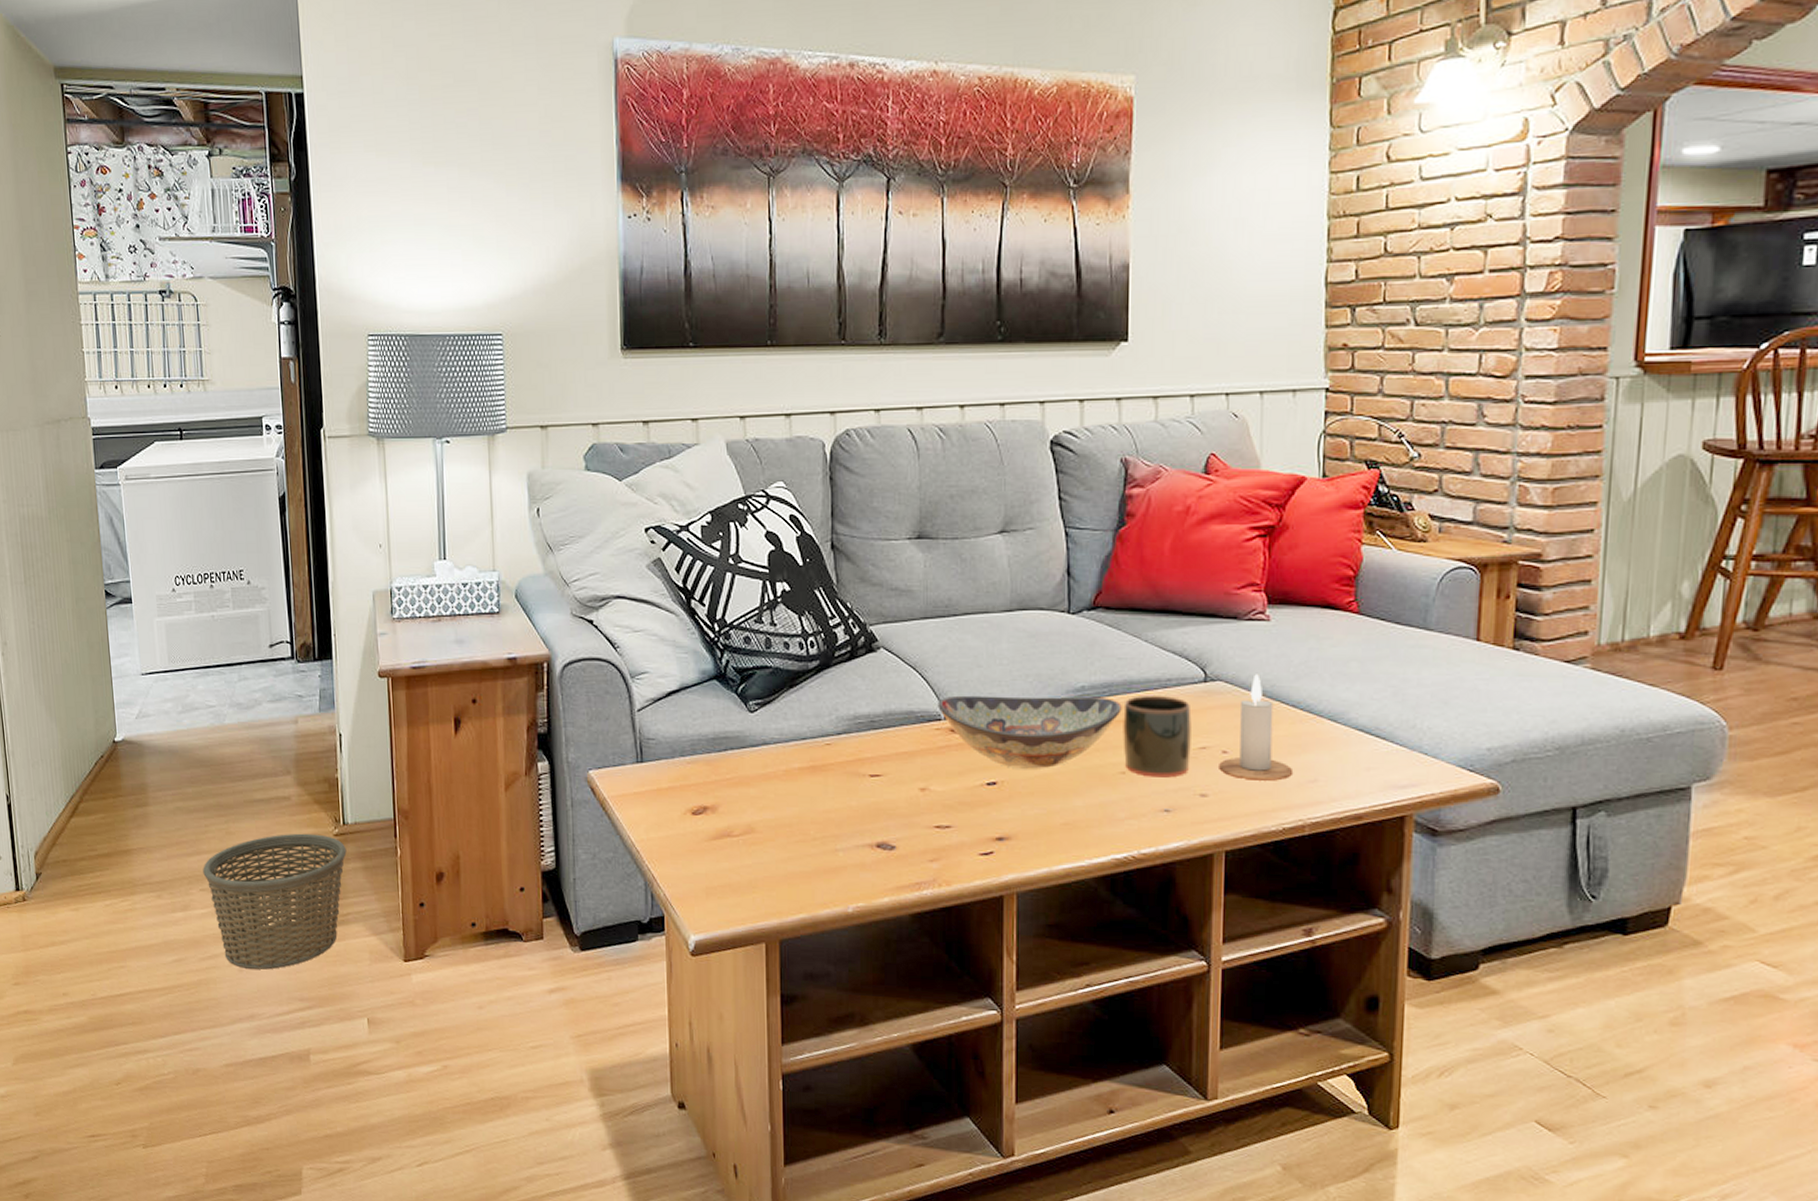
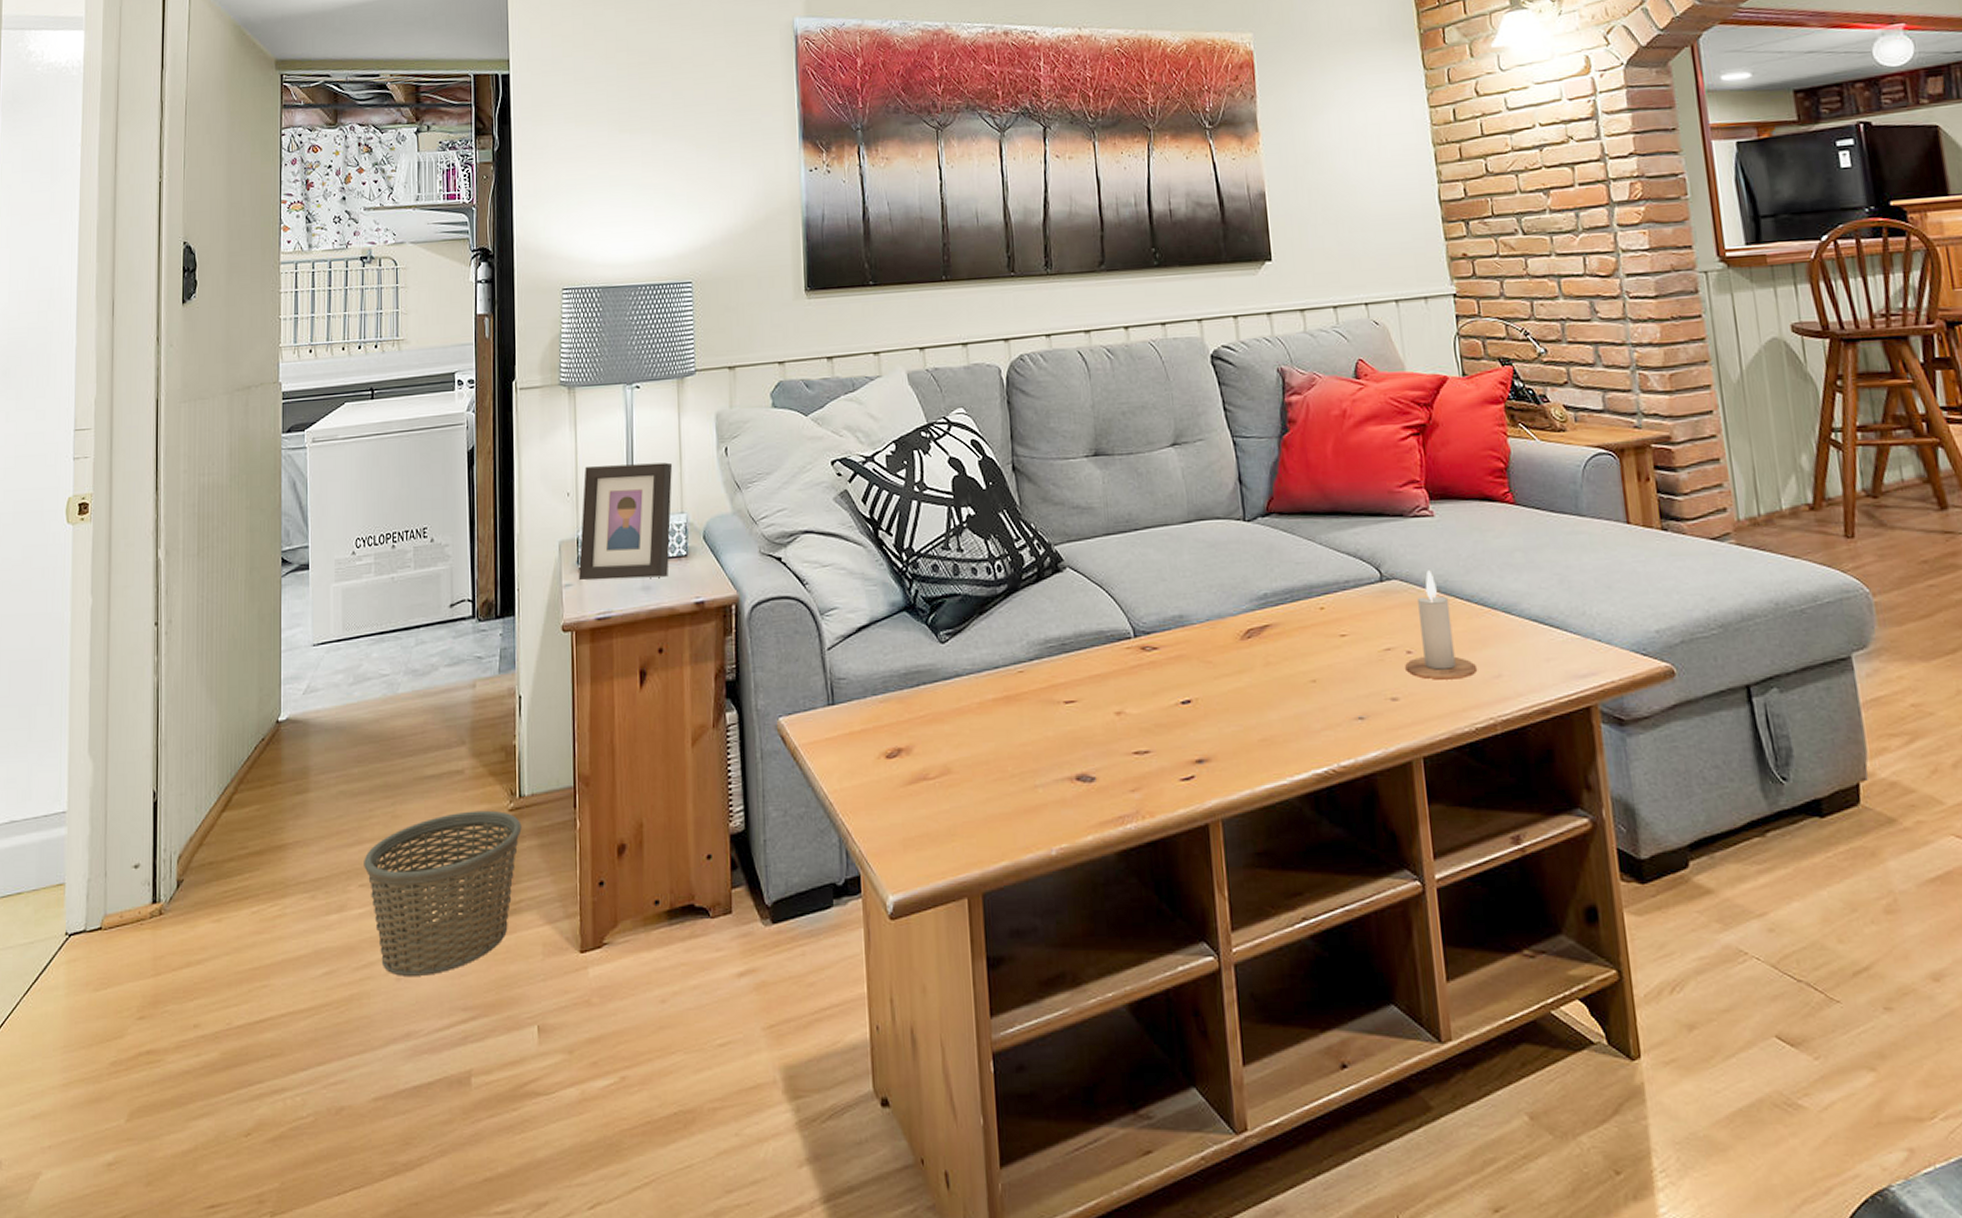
picture frame: none [393,519,484,632] -> present [579,462,673,581]
decorative bowl: present [937,695,1122,769] -> none [1126,603,1305,684]
mug: present [1123,696,1192,778] -> none [1306,598,1378,684]

